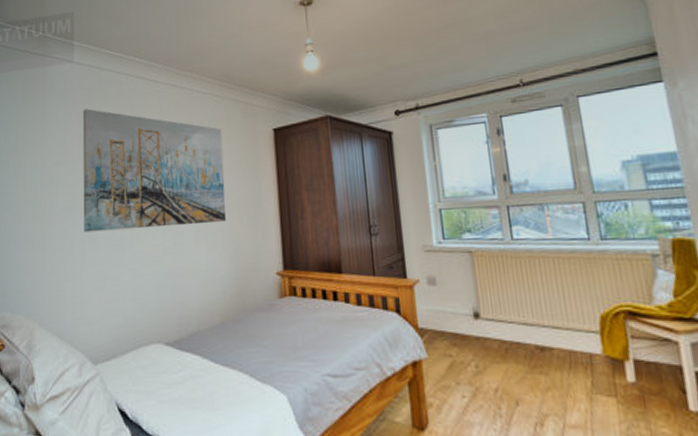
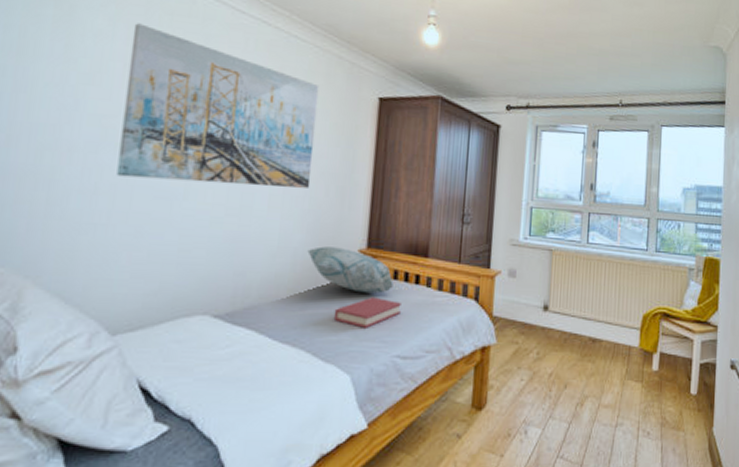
decorative pillow: none [232,272,313,314] -> present [307,246,394,294]
hardback book: none [263,316,324,348] -> present [333,296,401,328]

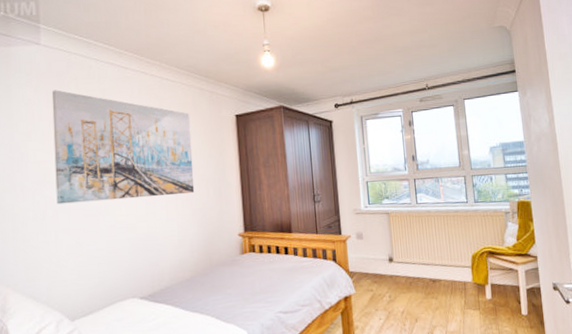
decorative pillow: present [307,246,394,294] -> none [200,234,269,267]
hardback book: present [333,296,401,328] -> none [227,268,277,294]

